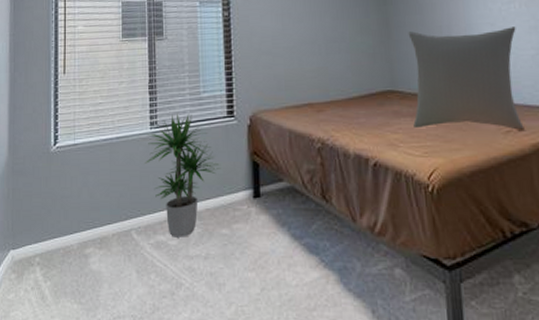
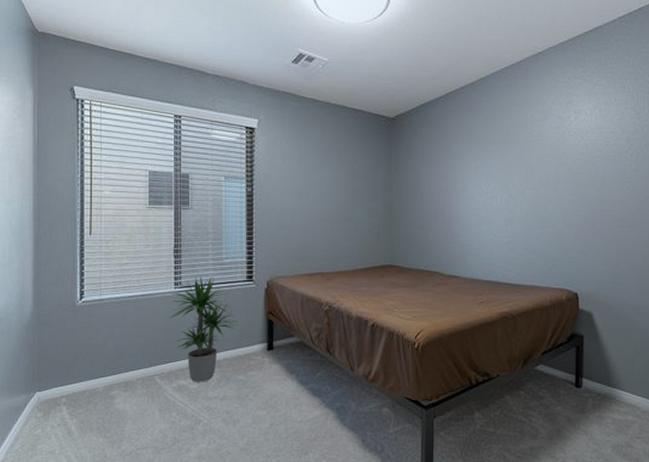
pillow: present [408,26,525,132] -> none [407,216,496,303]

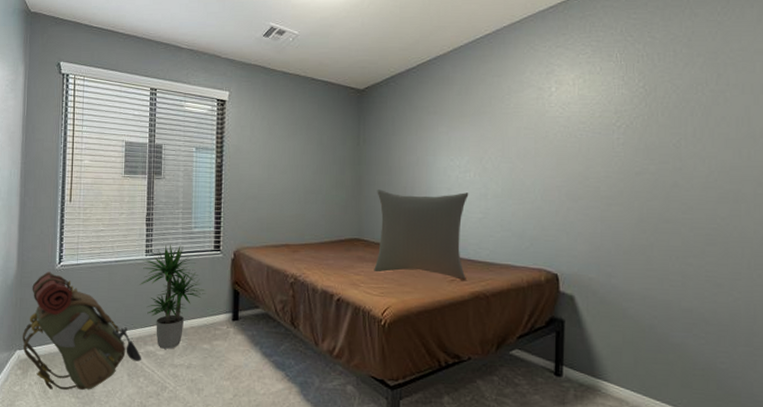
backpack: none [41,308,174,430] -> present [22,271,142,390]
pillow: none [407,216,496,303] -> present [374,189,469,281]

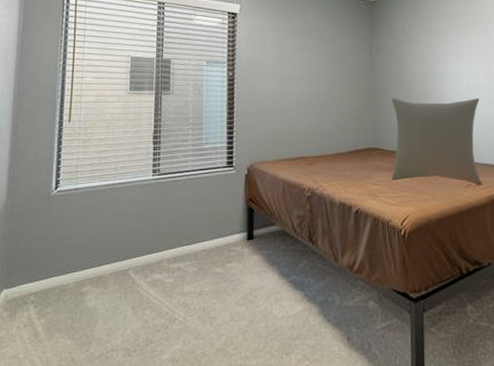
backpack: present [22,271,142,390] -> none [10,198,149,332]
potted plant: present [139,243,205,349] -> none [145,162,218,276]

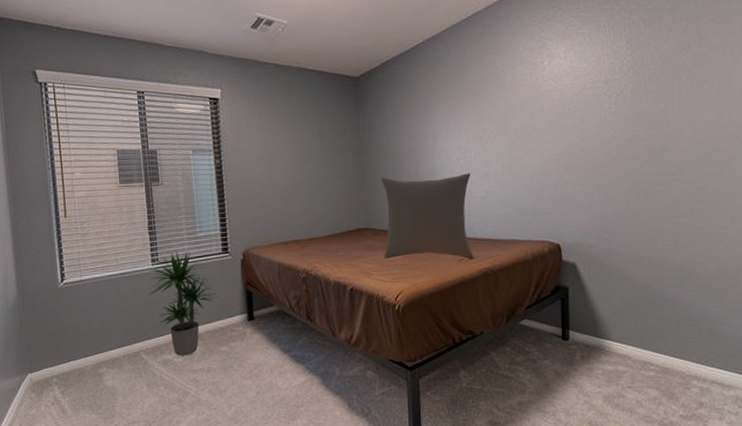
potted plant: none [145,162,218,276] -> present [148,250,218,356]

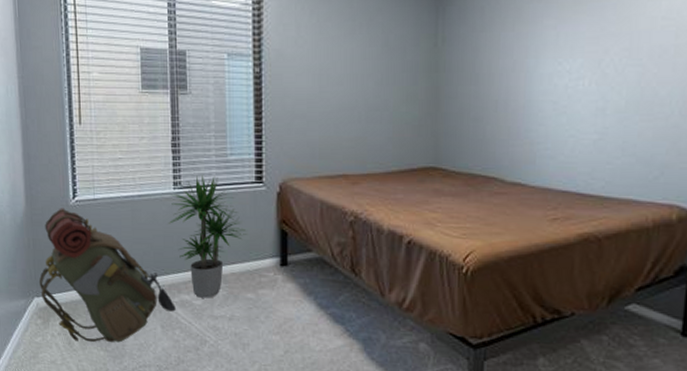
backpack: none [31,291,160,408] -> present [38,208,177,343]
pillow: present [381,173,474,260] -> none [454,104,581,220]

